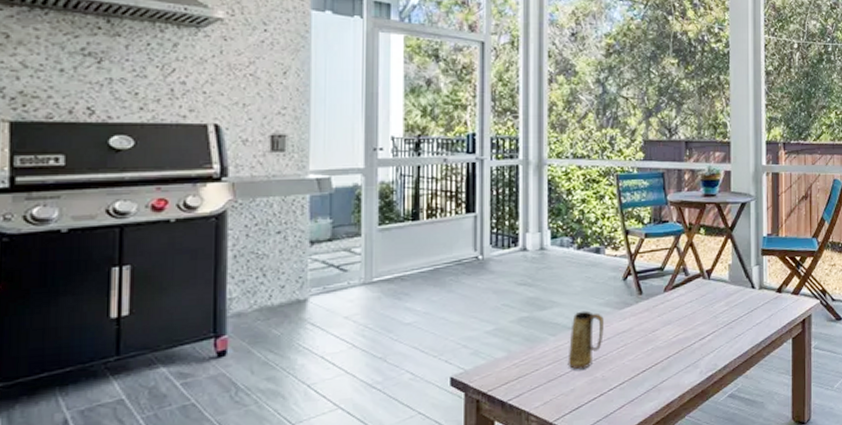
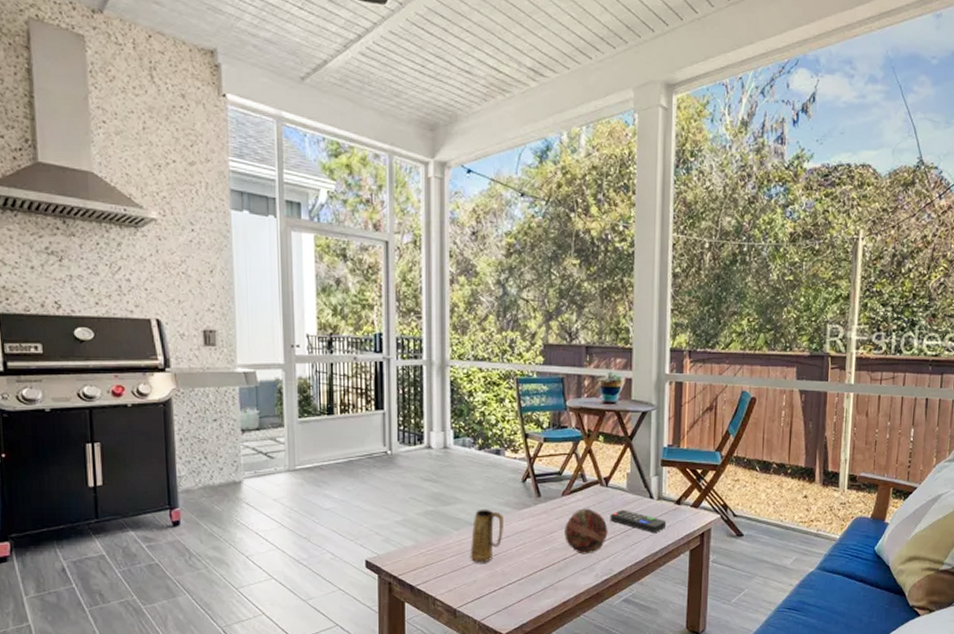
decorative ball: none [667,303,711,351] -> present [565,508,608,555]
remote control: none [713,301,769,323] -> present [610,509,667,532]

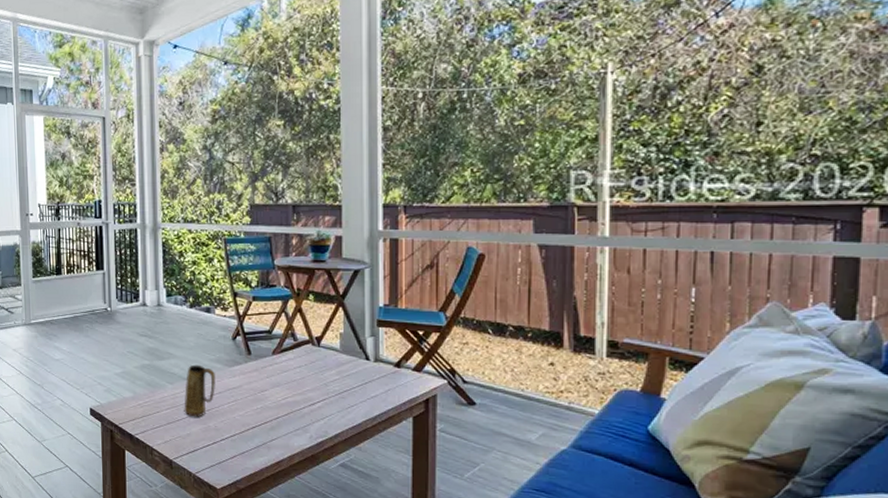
decorative ball: present [565,508,608,555] -> none [276,368,322,415]
remote control: present [610,509,667,532] -> none [323,370,386,396]

